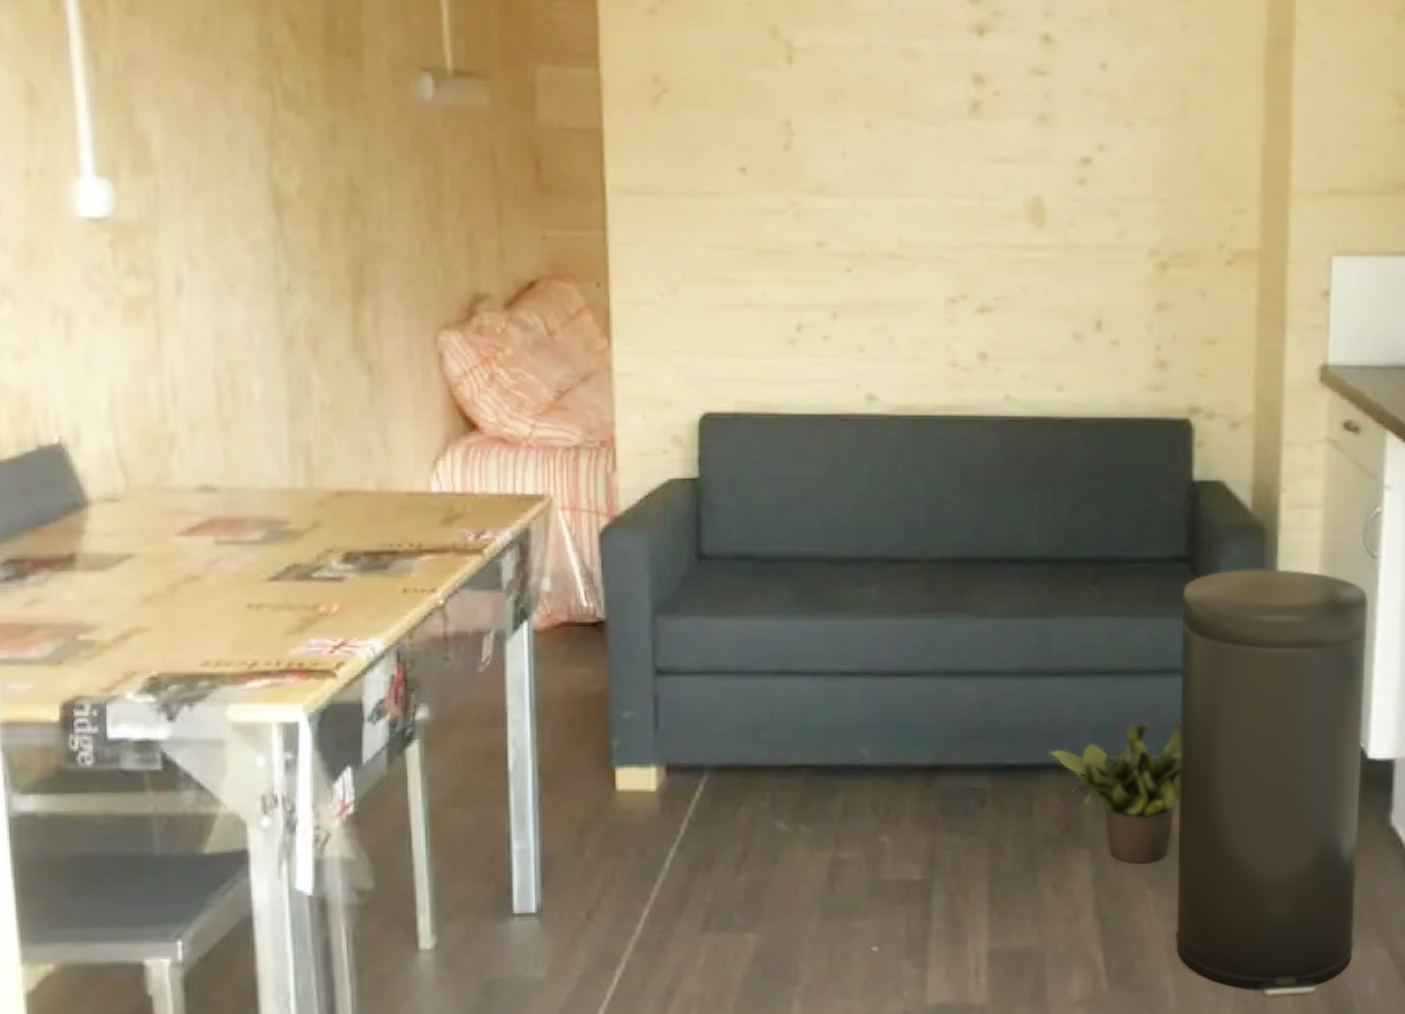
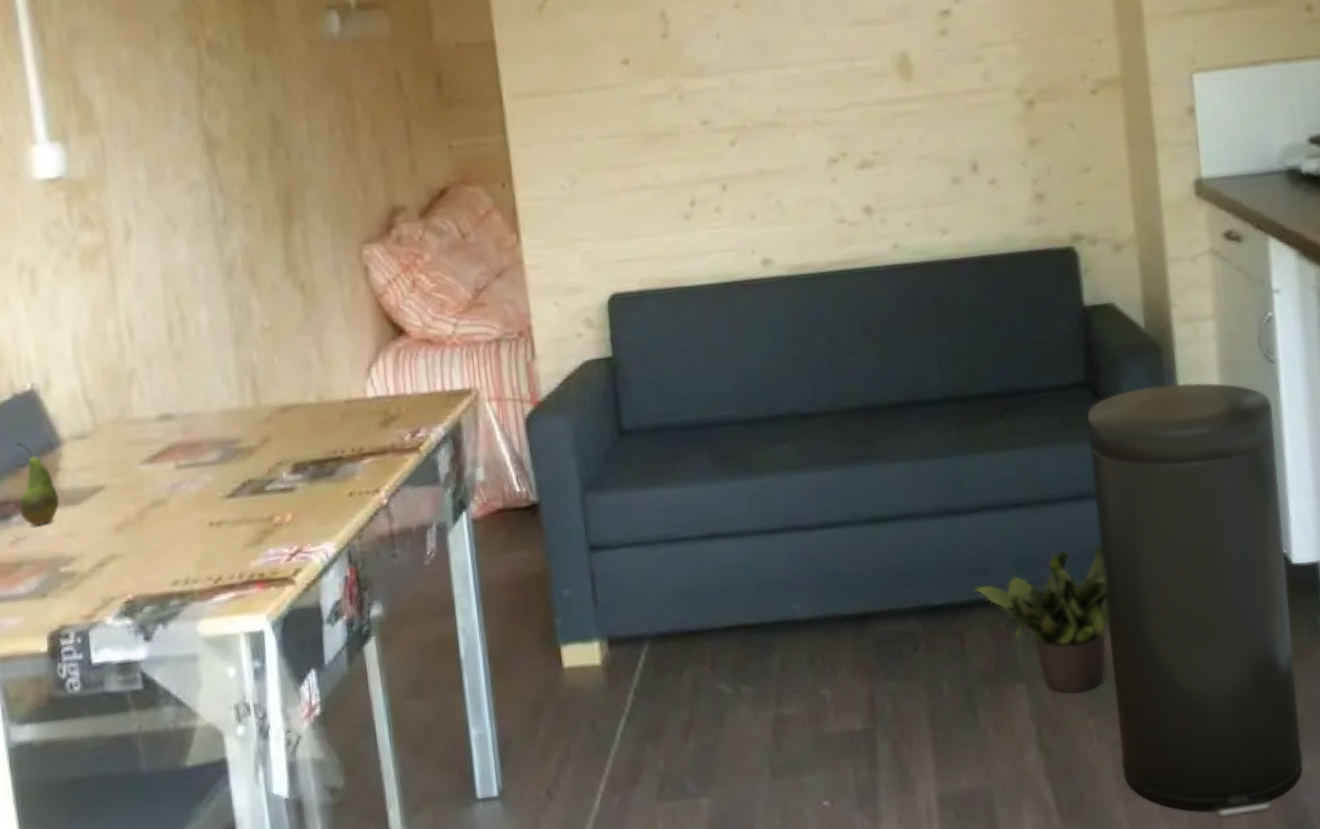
fruit: none [36,497,82,588] -> present [16,442,59,525]

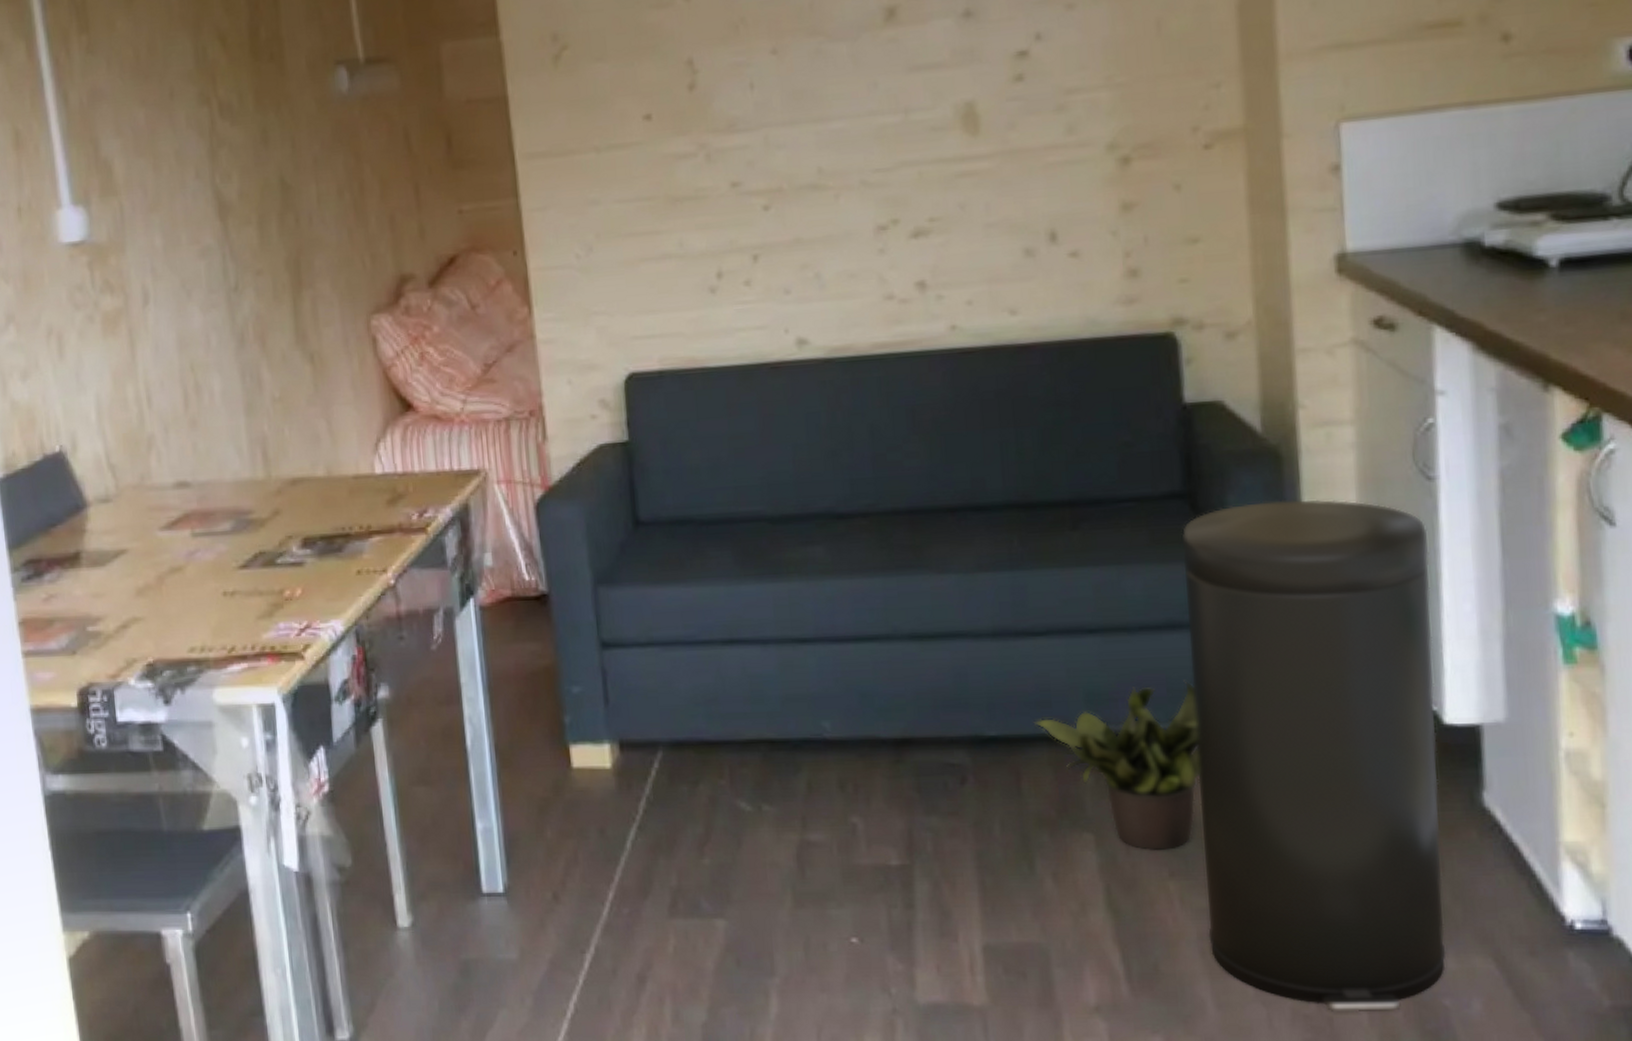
fruit: present [16,442,59,525] -> none [47,502,86,584]

